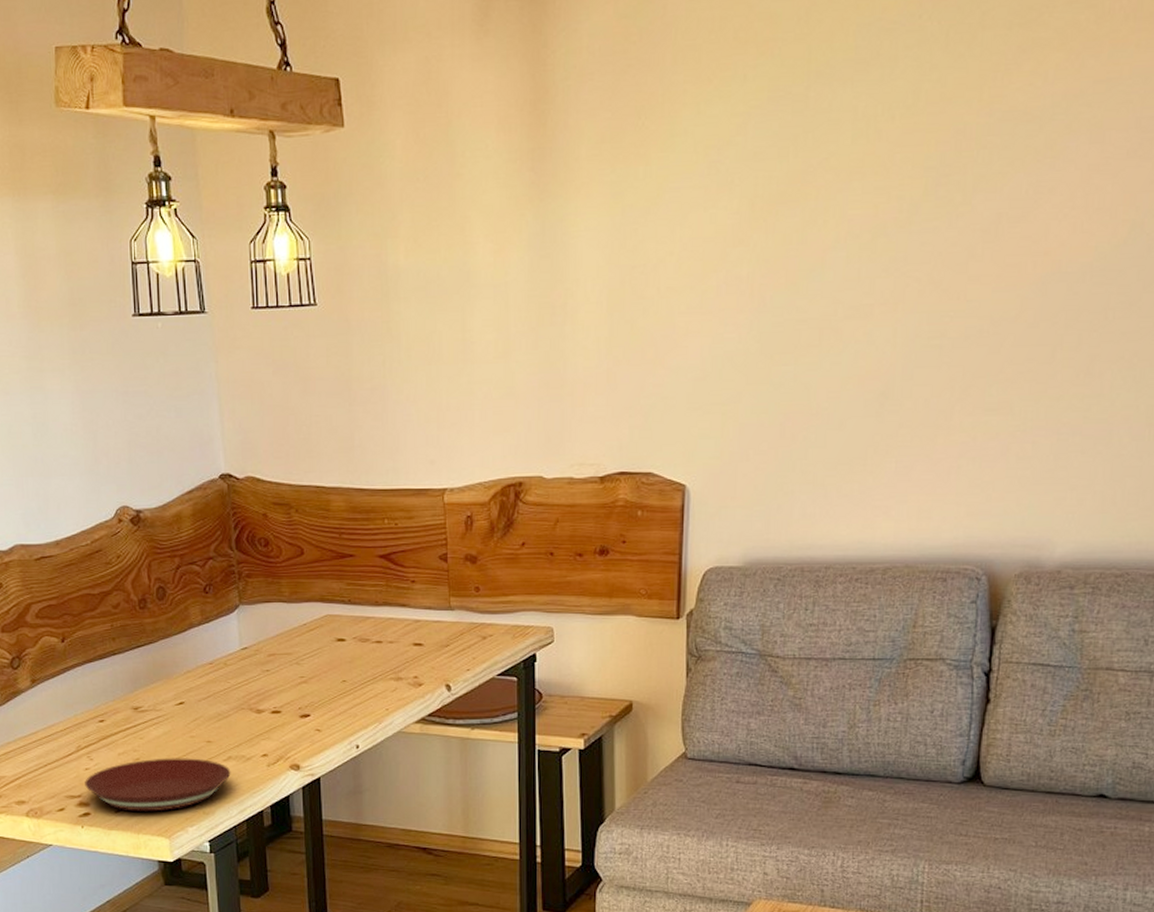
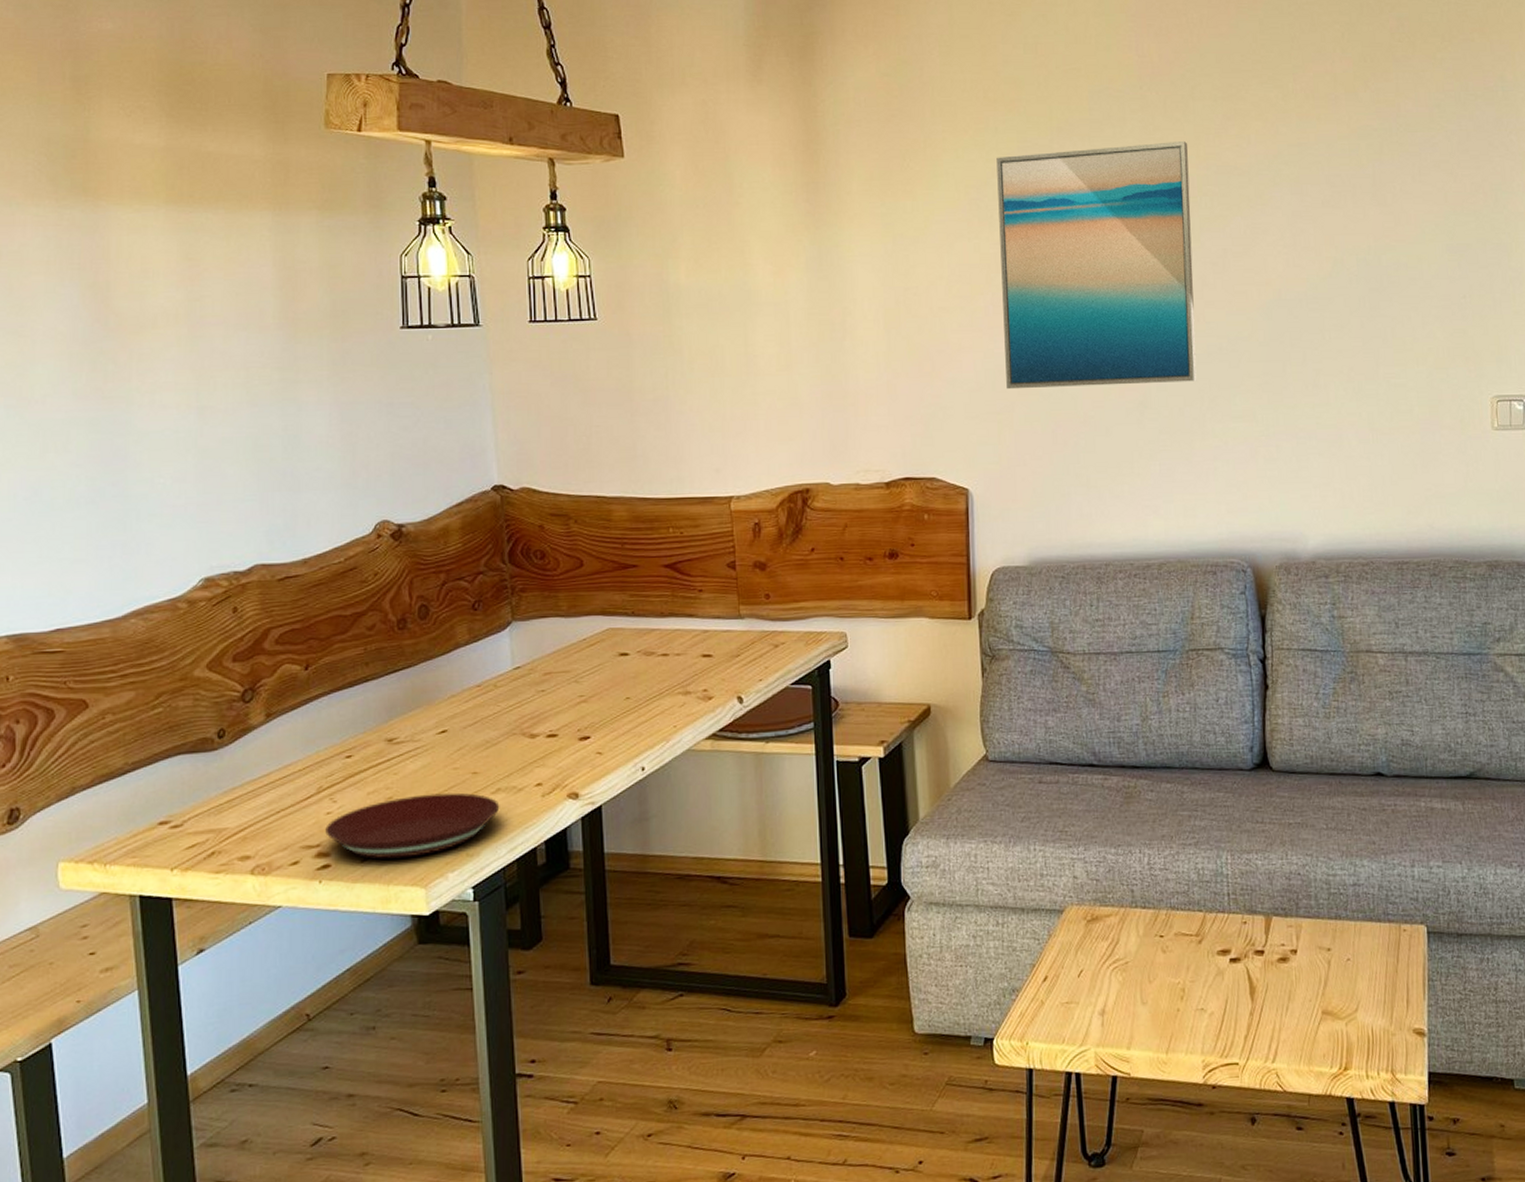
wall art: none [734,82,970,378] -> present [996,142,1197,390]

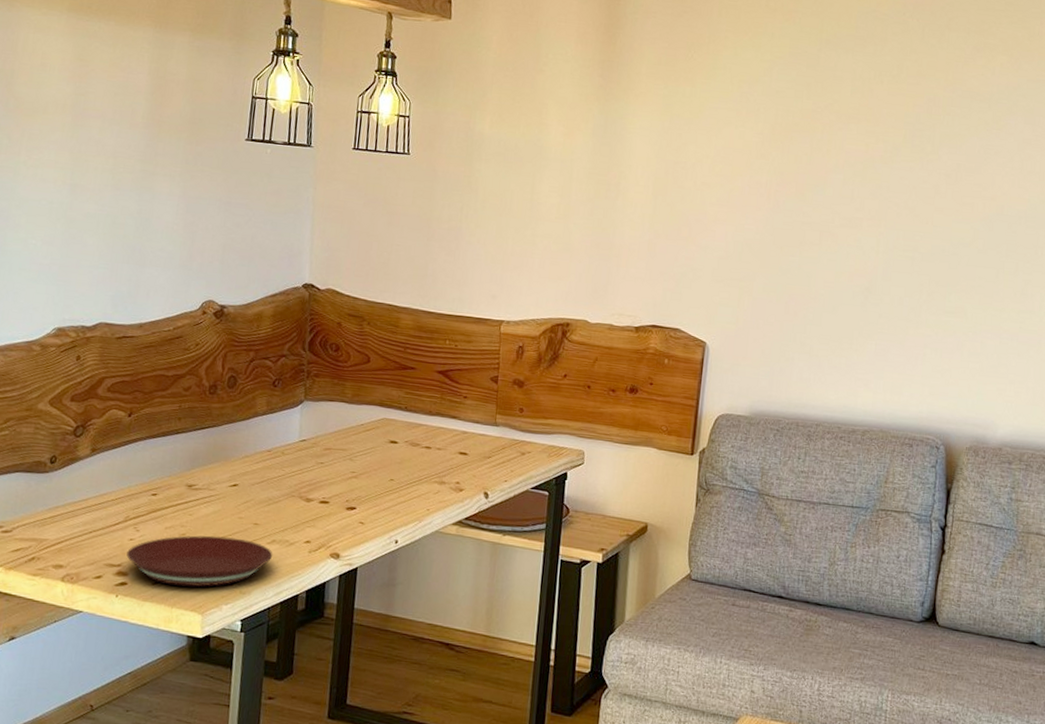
wall art: present [996,142,1197,390] -> none [751,58,939,276]

